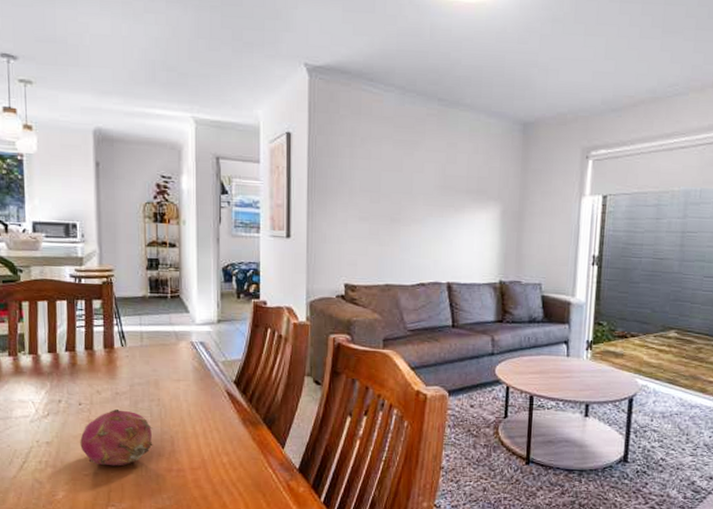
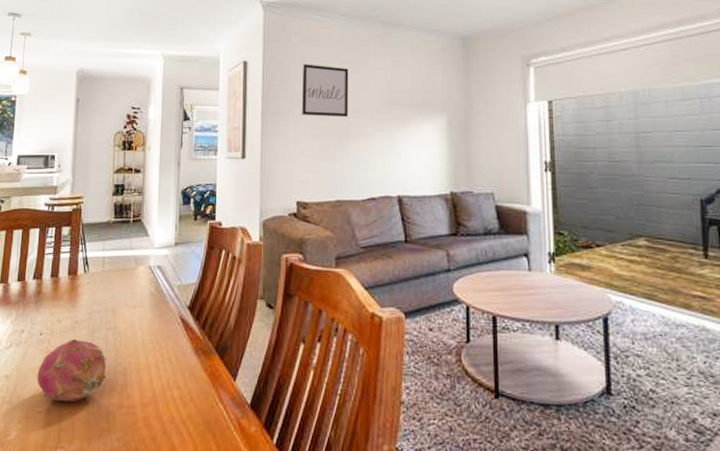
wall art: none [351,140,402,201] -> present [302,64,349,118]

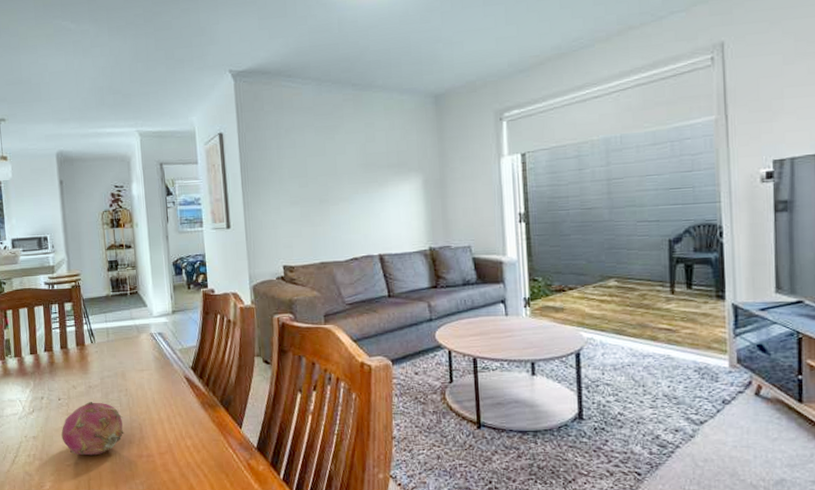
wall art: present [302,64,349,118] -> none [278,132,327,184]

